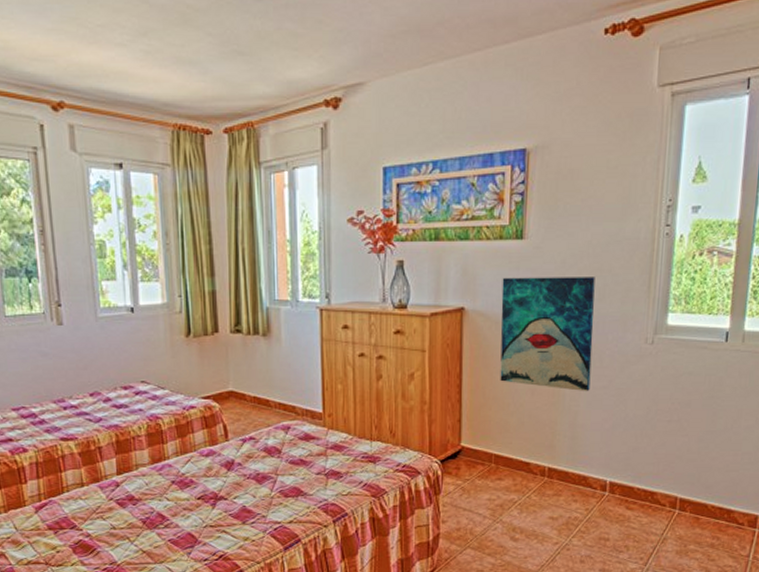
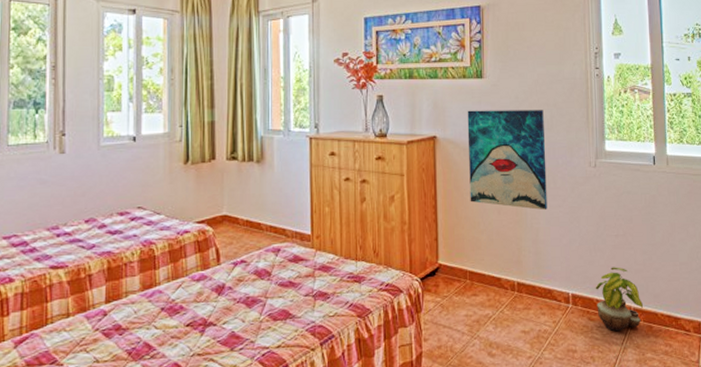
potted plant: none [637,455,691,522] -> present [595,267,643,332]

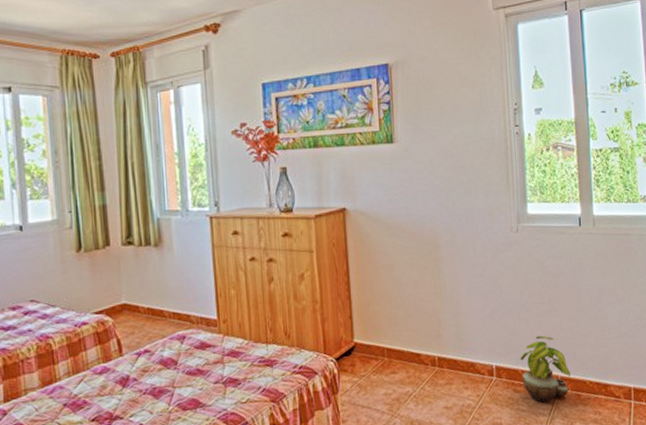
wall art: present [467,110,547,211] -> none [378,174,467,281]

